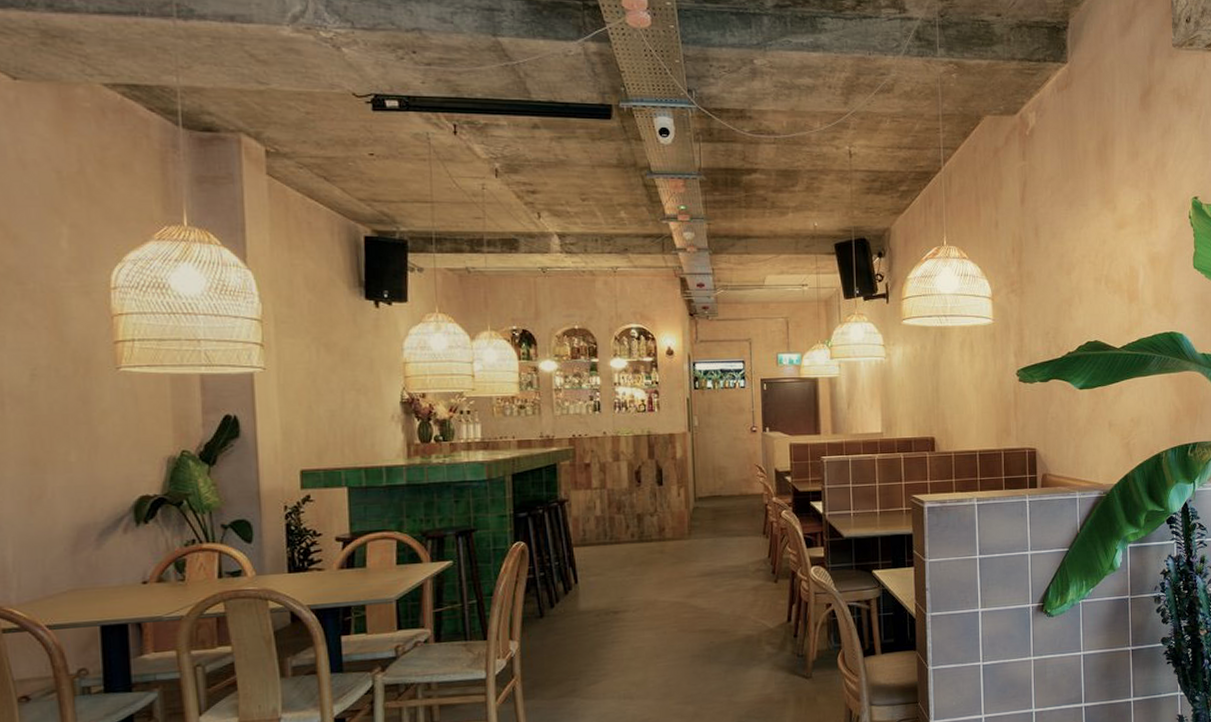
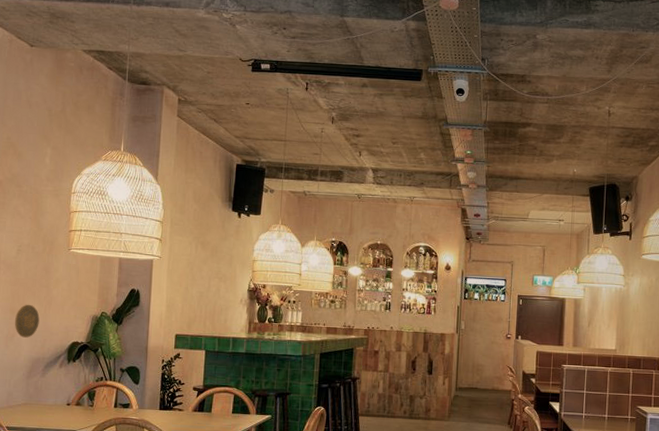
decorative plate: none [39,450,82,498] -> present [14,304,40,338]

